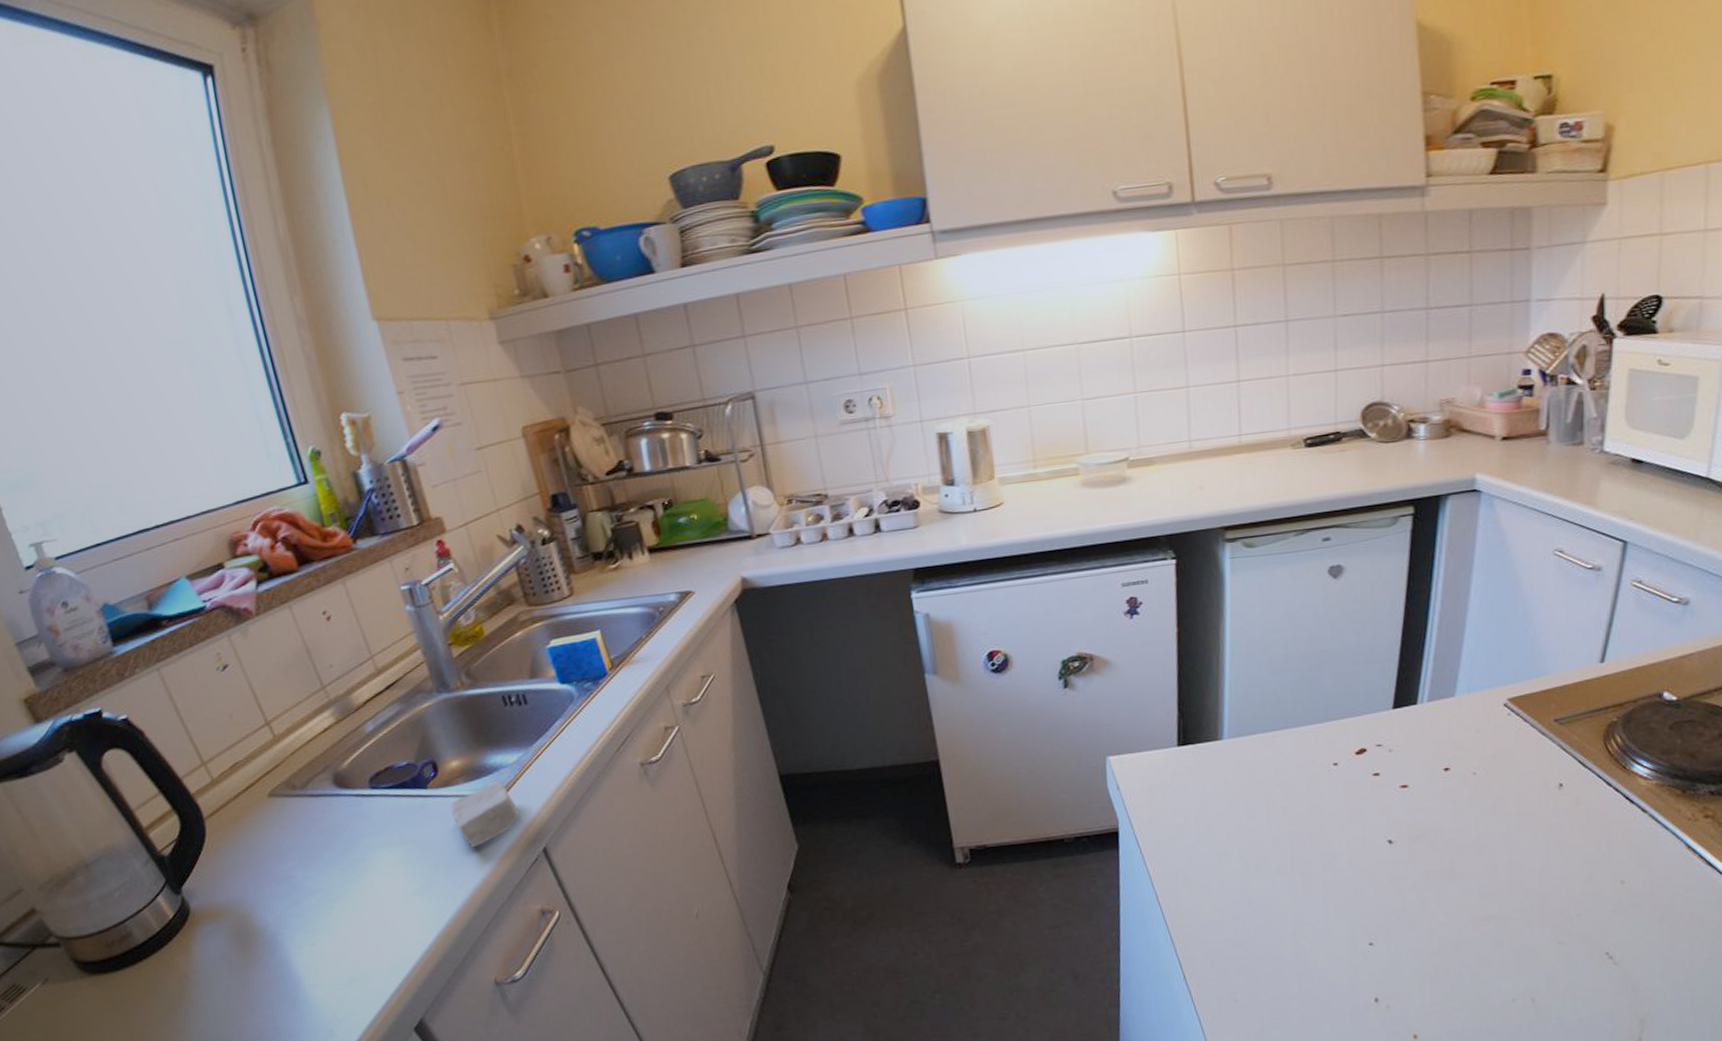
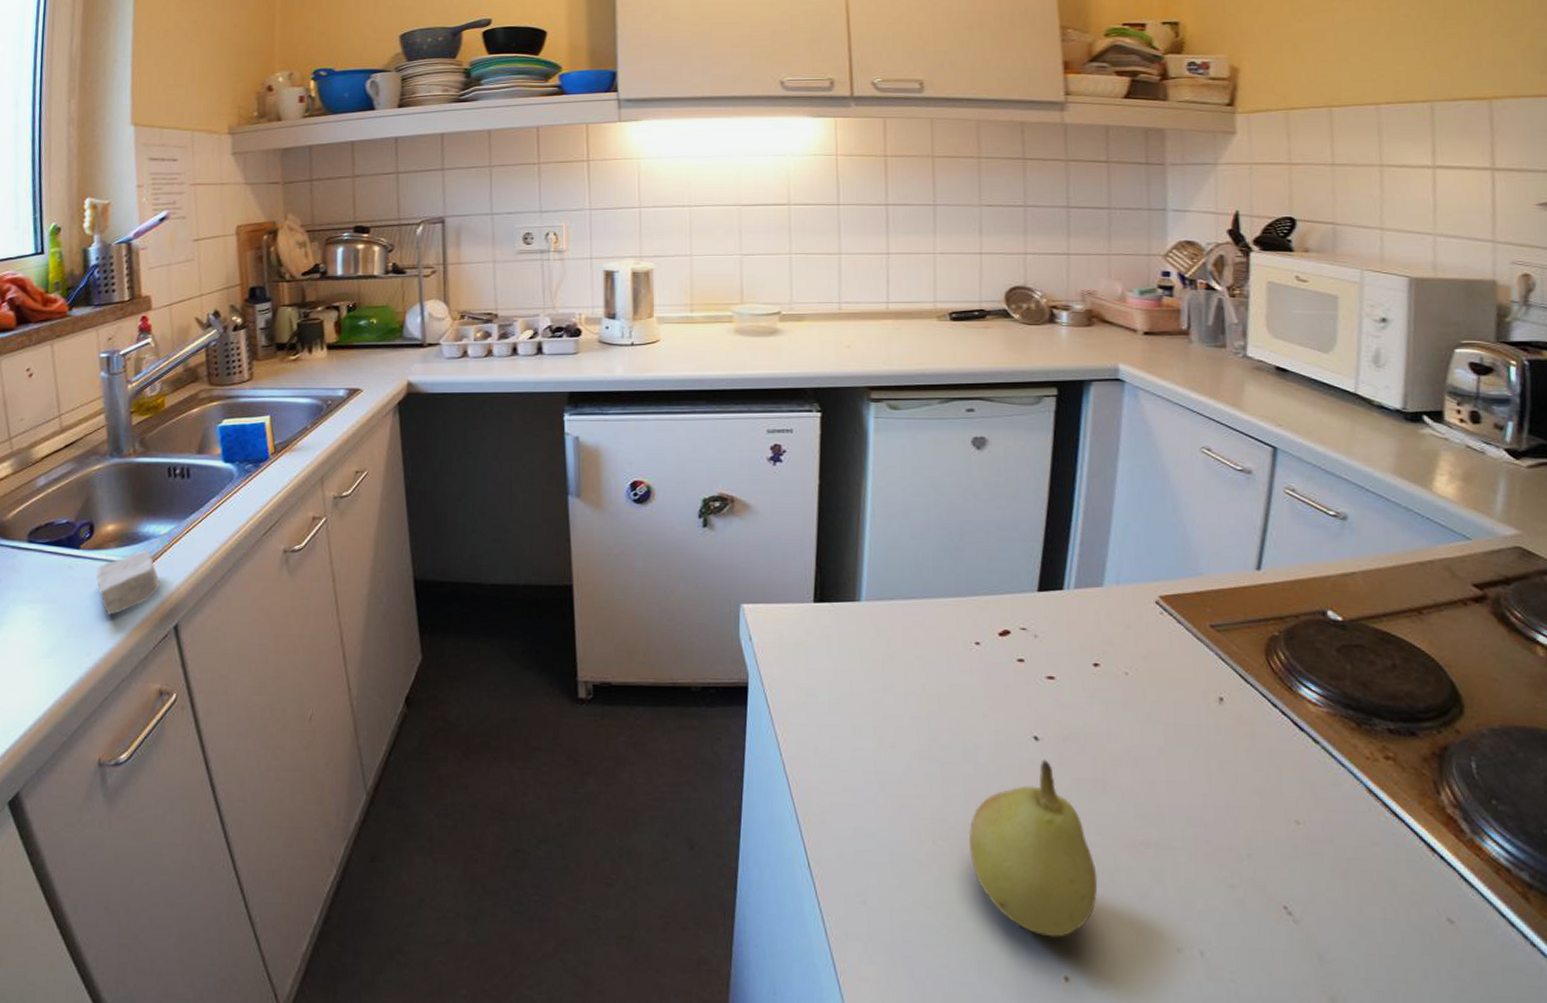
fruit: none [1329,859,1444,1006] -> present [969,759,1098,938]

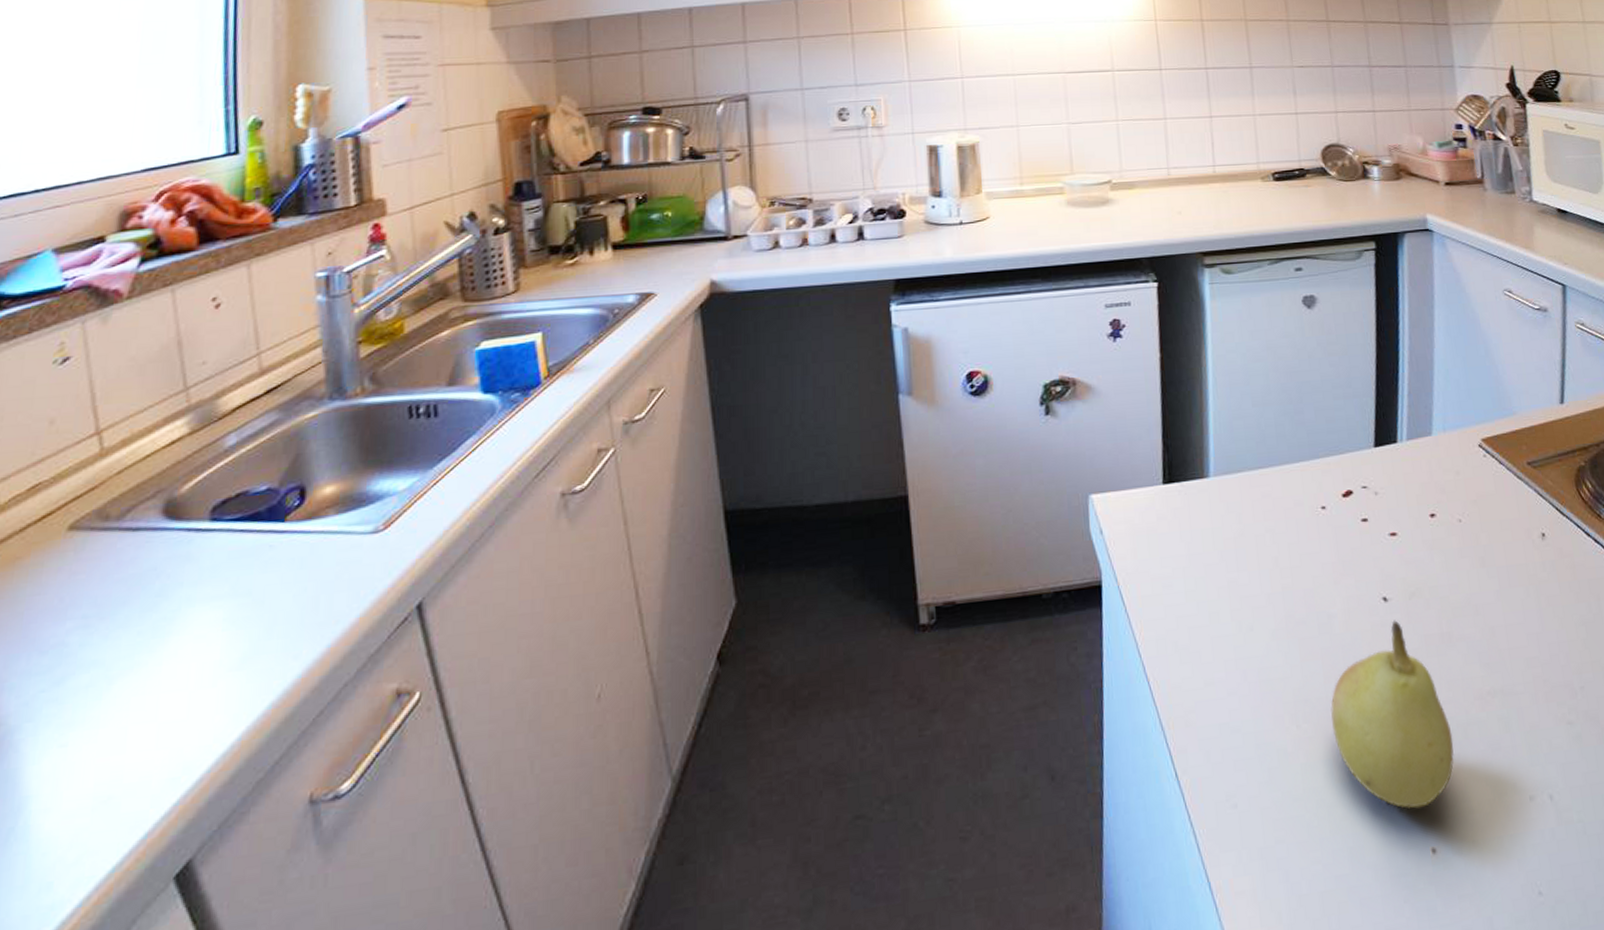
soap bar: present [96,549,160,615] -> none [308,512,398,603]

